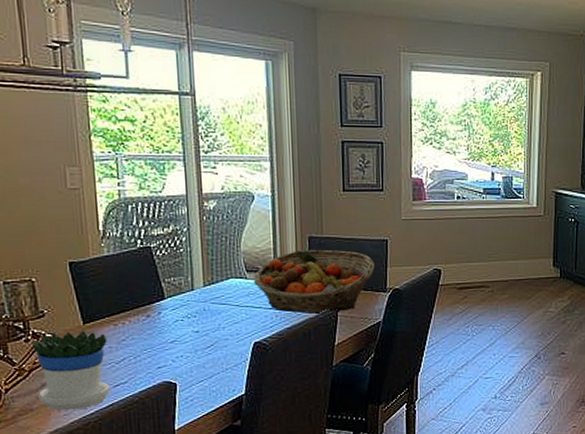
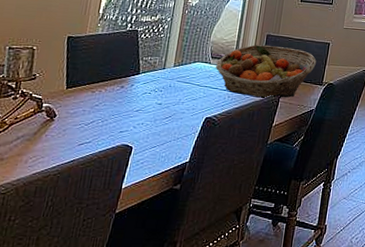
flowerpot: present [32,331,110,411] -> none [11,94,83,163]

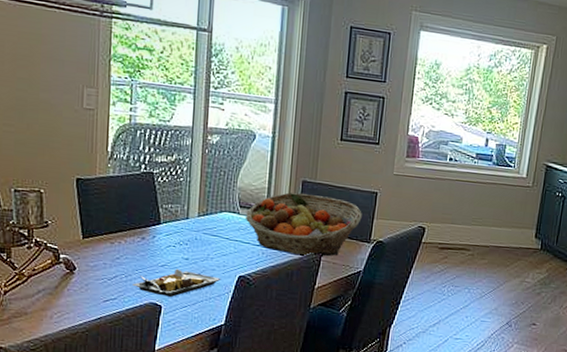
plate: none [107,113,190,138] -> present [132,268,221,297]

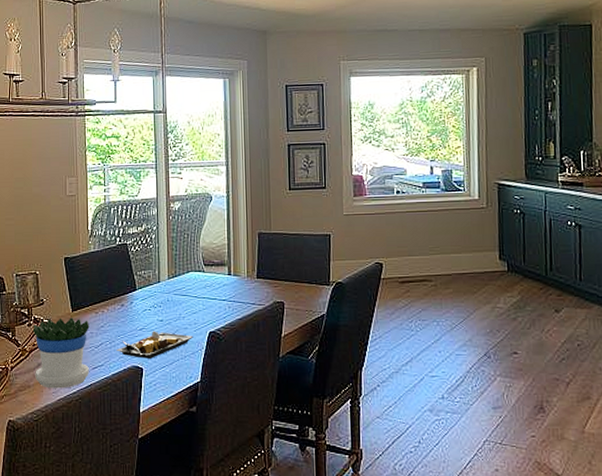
flowerpot: none [34,243,103,319] -> present [33,317,90,389]
fruit basket: present [245,192,362,257] -> none [209,244,318,306]

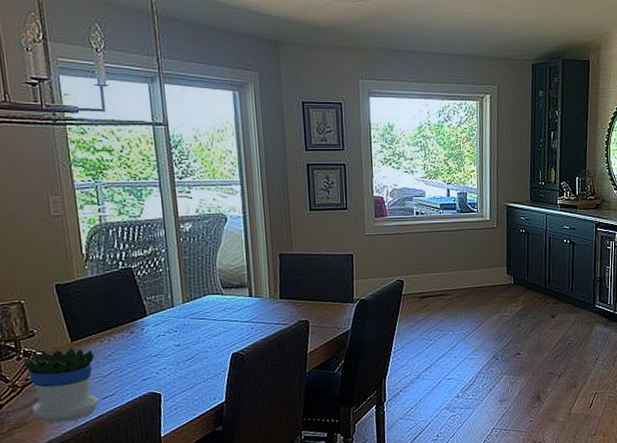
plate: present [116,331,194,358] -> none [128,356,215,384]

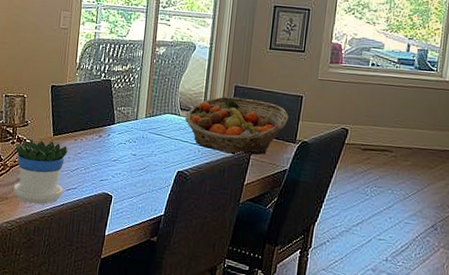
fruit basket: none [229,265,342,325] -> present [184,96,289,156]

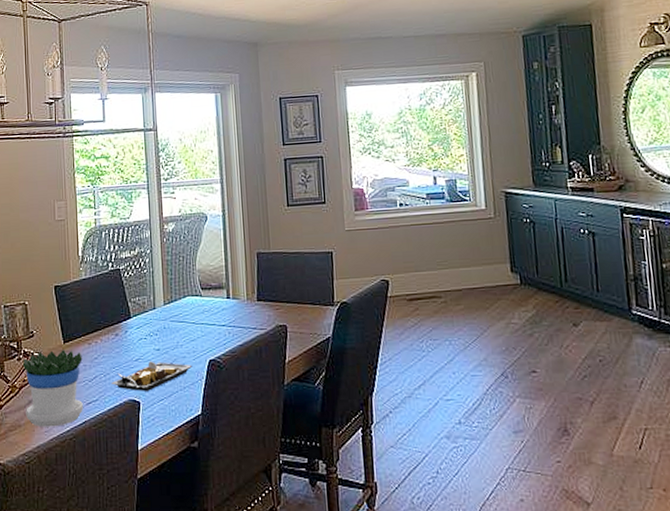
plate: none [90,163,163,188] -> present [111,361,193,391]
fruit basket: present [184,96,289,156] -> none [207,264,321,330]

